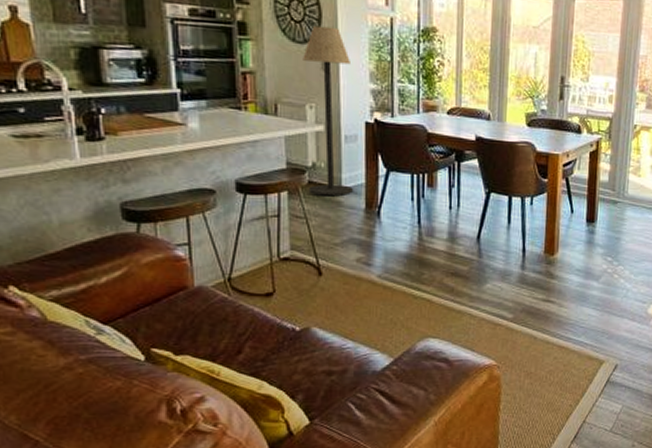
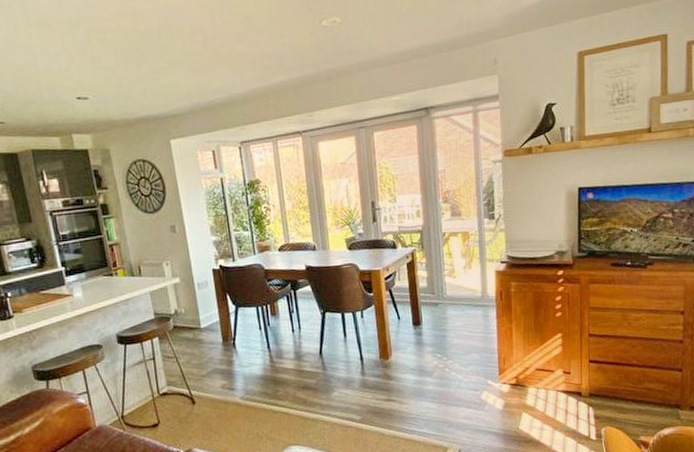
floor lamp: present [303,25,353,196] -> none [155,195,210,337]

